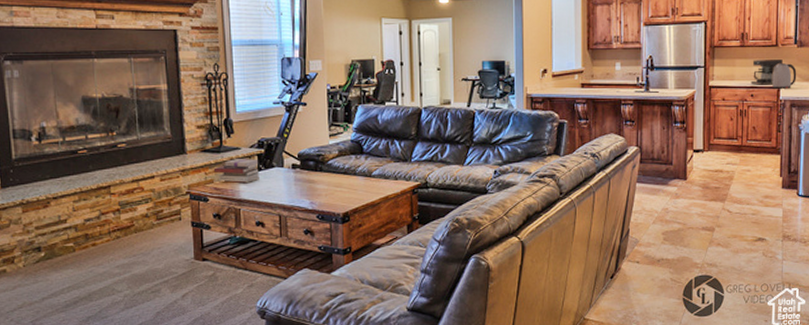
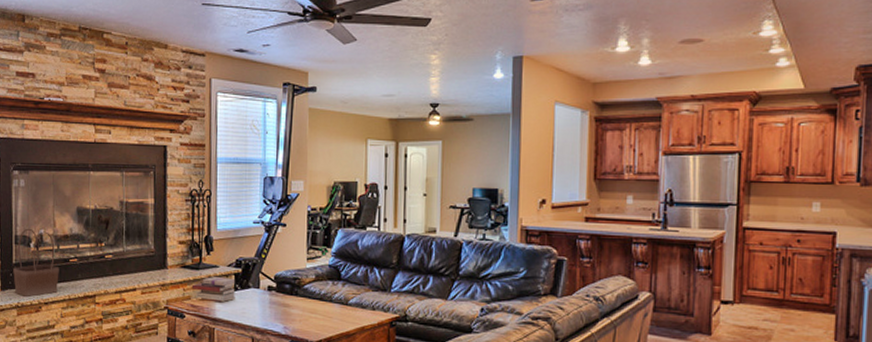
basket: none [13,121,68,194] -> present [13,228,59,298]
coffee maker: present [750,58,783,85] -> none [797,198,841,230]
kettle: present [772,63,797,90] -> none [826,204,860,236]

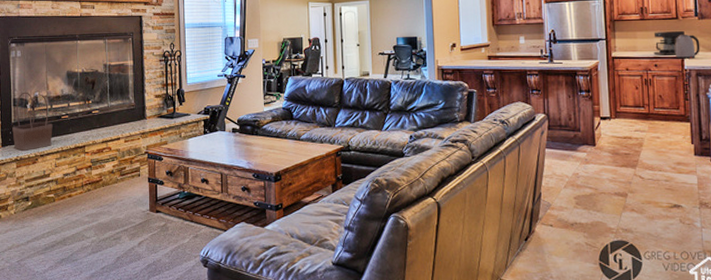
books: present [191,277,236,303] -> none [167,123,205,145]
coffee maker: none [797,198,841,230] -> present [653,30,685,56]
kettle: none [826,204,860,236] -> present [675,35,700,60]

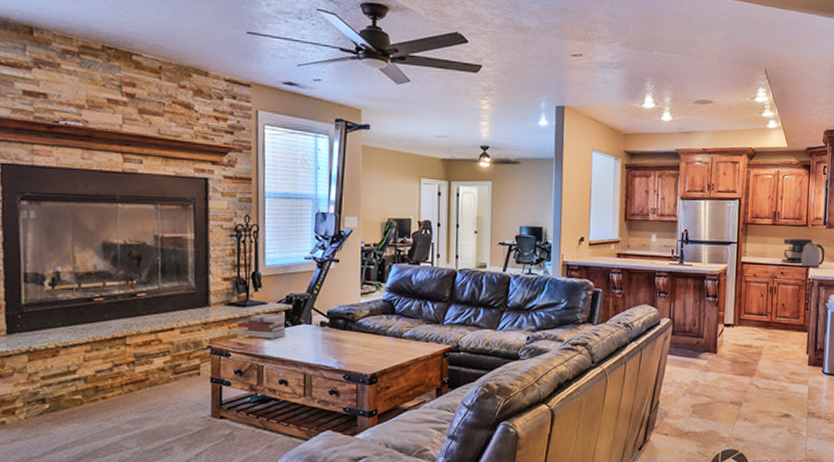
basket: present [12,92,53,152] -> none [22,265,81,341]
books: none [167,123,205,145] -> present [237,314,286,340]

